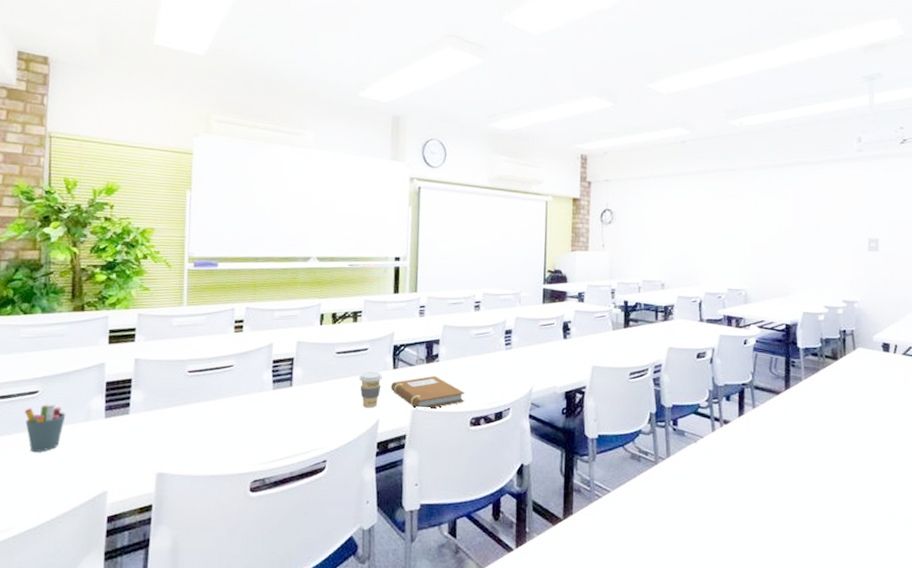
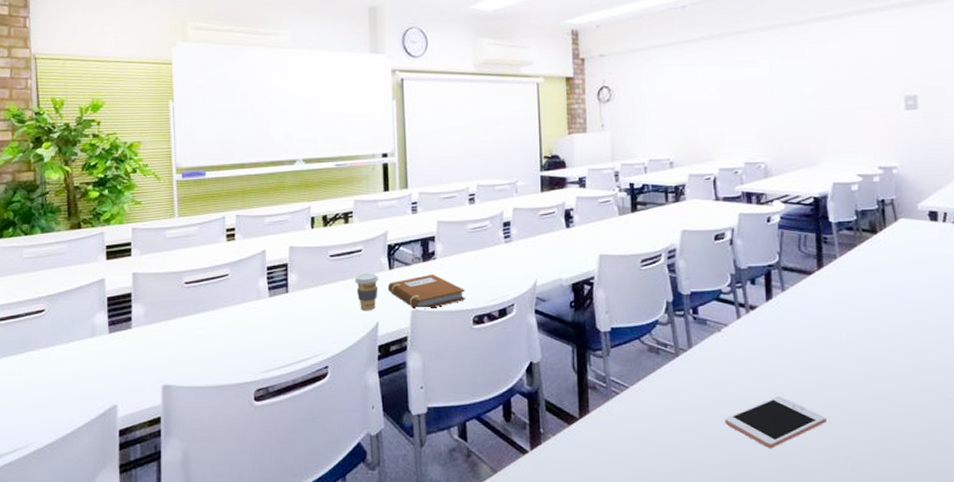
pen holder: present [24,404,66,453] -> none [33,322,72,370]
cell phone: none [695,504,784,553] -> present [725,395,826,449]

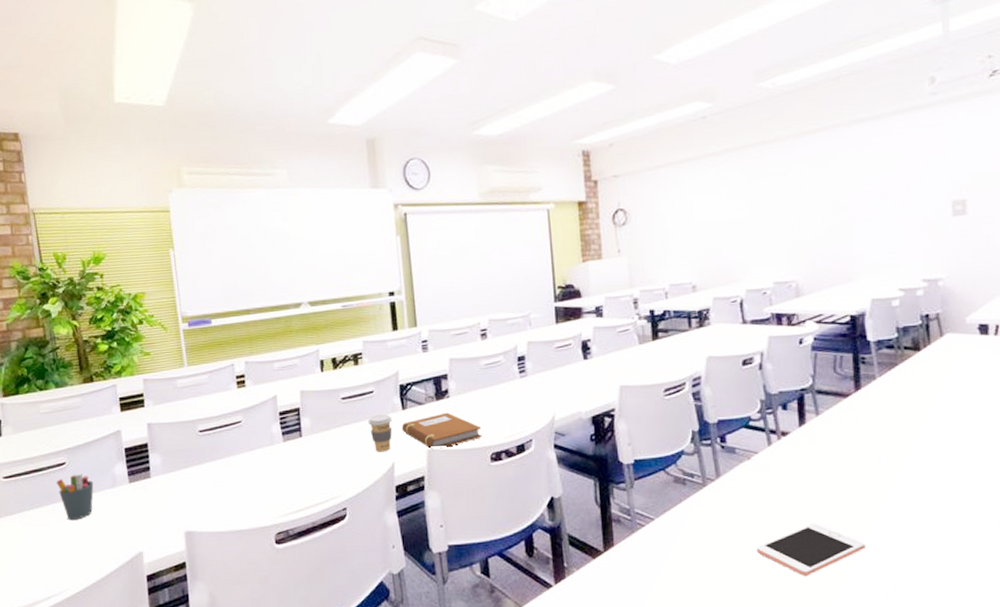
pen holder: none [33,322,72,370] -> present [56,473,94,521]

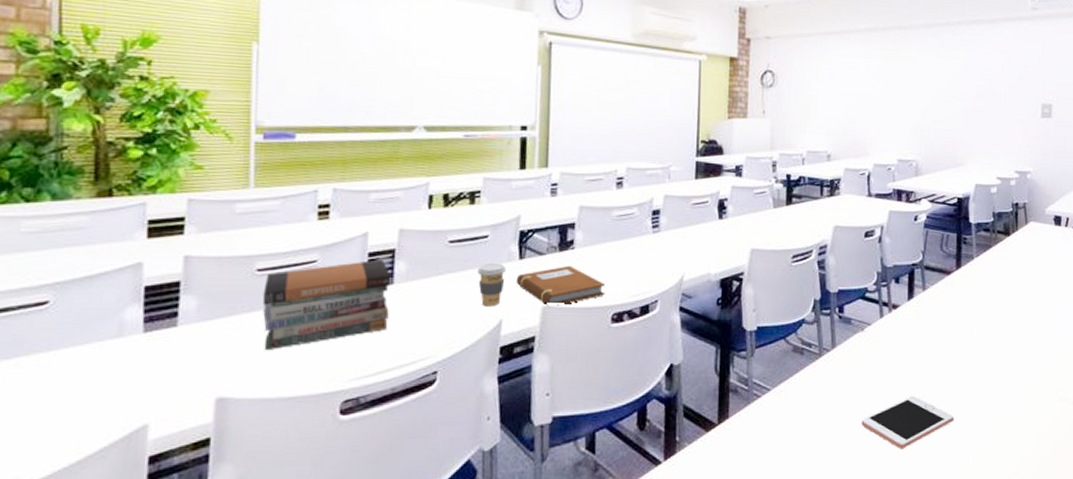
pen holder: present [56,473,94,521] -> none [28,317,89,382]
book stack: none [206,417,302,493] -> present [262,259,392,349]

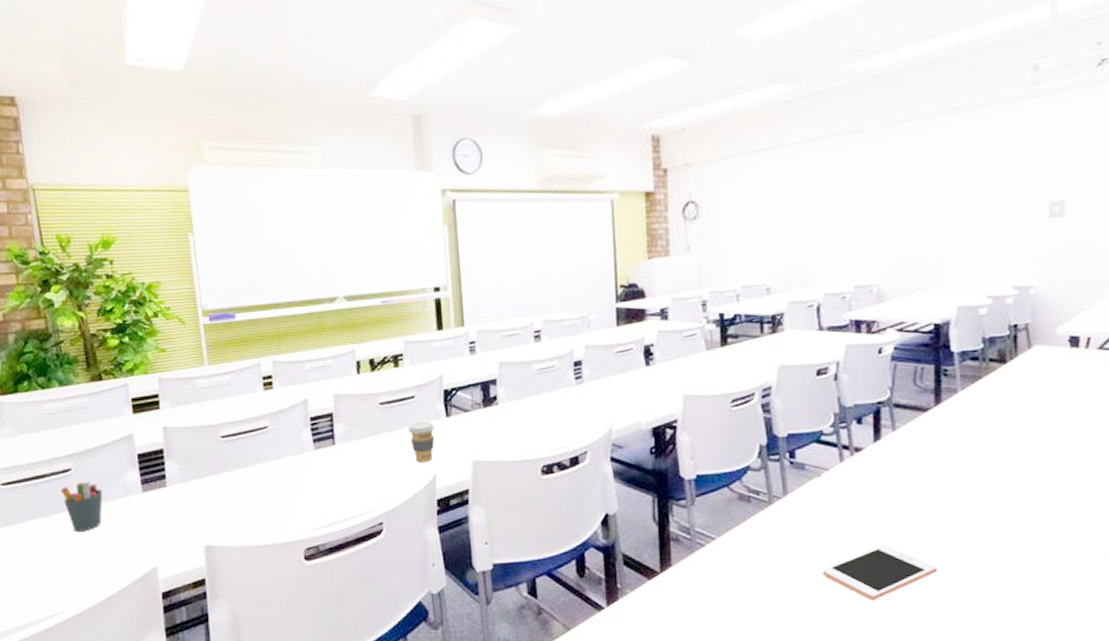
pen holder: none [28,317,89,382] -> present [60,481,103,533]
book stack: present [262,259,392,349] -> none [228,423,335,505]
notebook: present [516,265,606,307] -> none [445,420,533,461]

